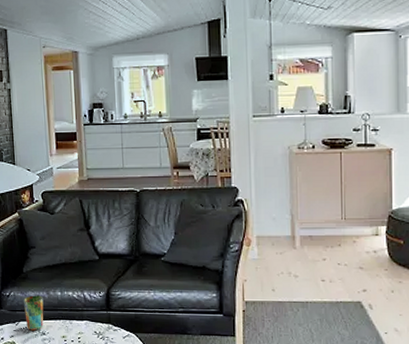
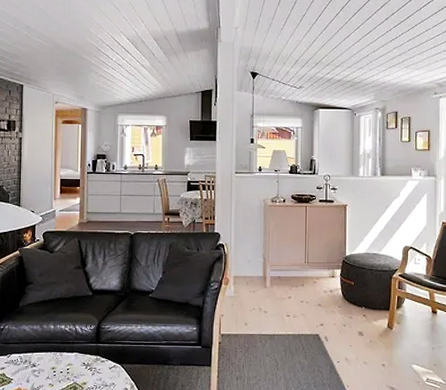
cup: present [24,295,44,331] -> none [17,328,36,363]

